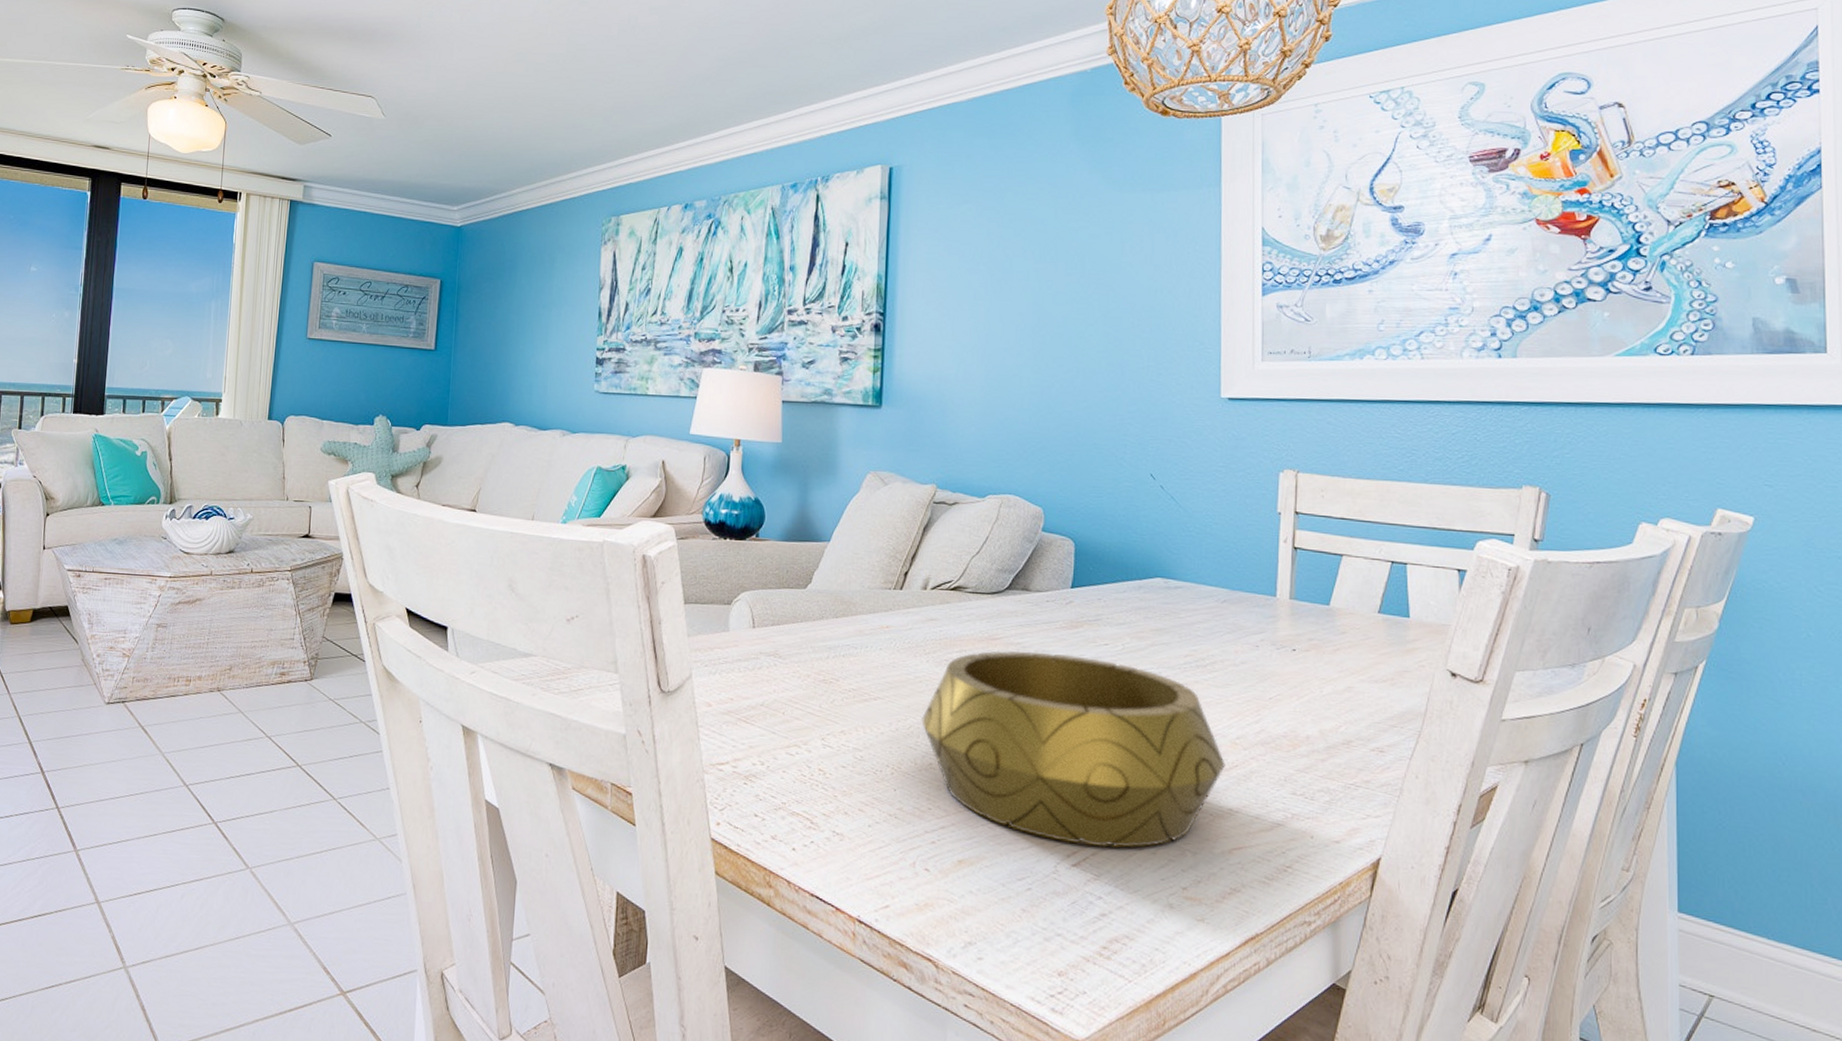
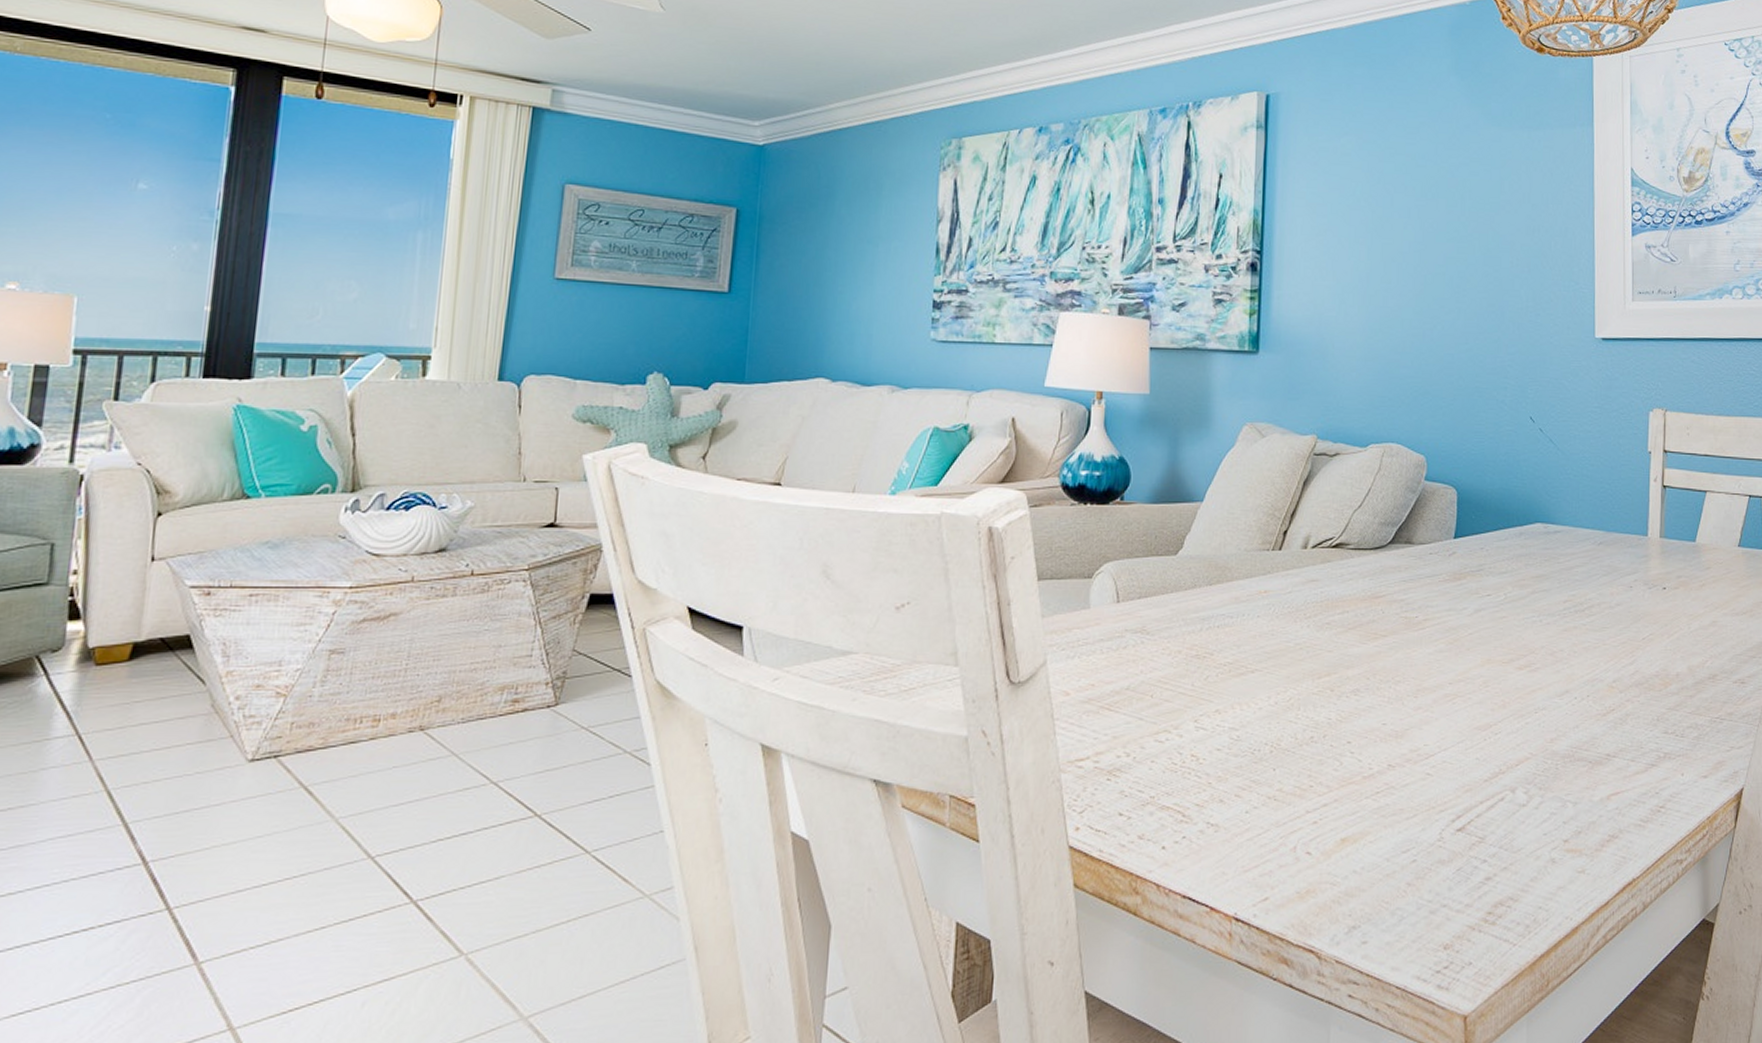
decorative bowl: present [921,650,1225,848] -> none [1302,608,1603,808]

